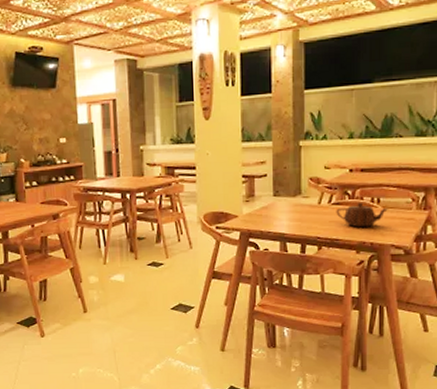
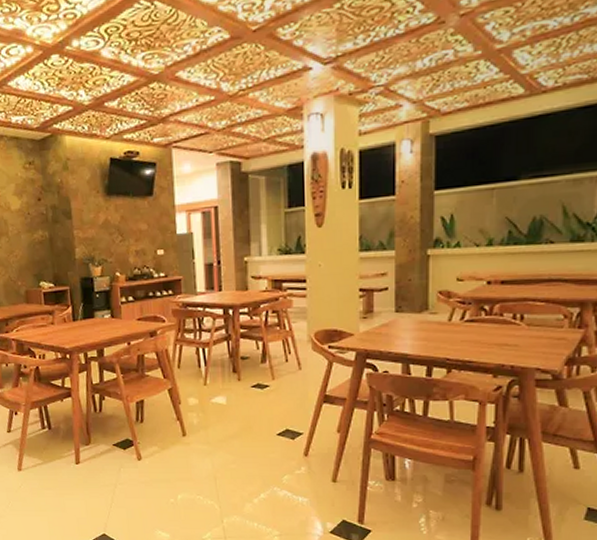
teapot: present [336,202,389,228] -> none [469,319,535,348]

